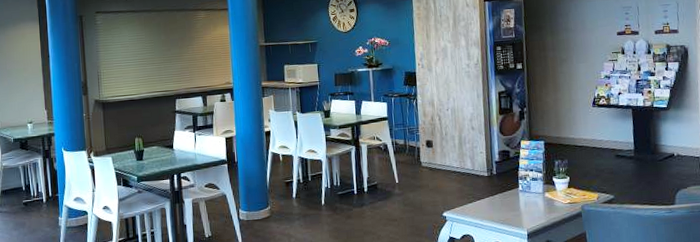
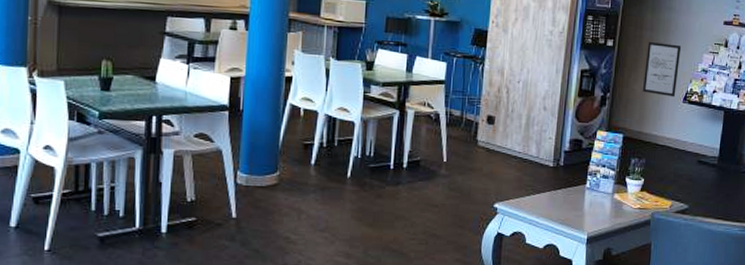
wall art: none [552,58,585,104] -> present [643,41,682,97]

